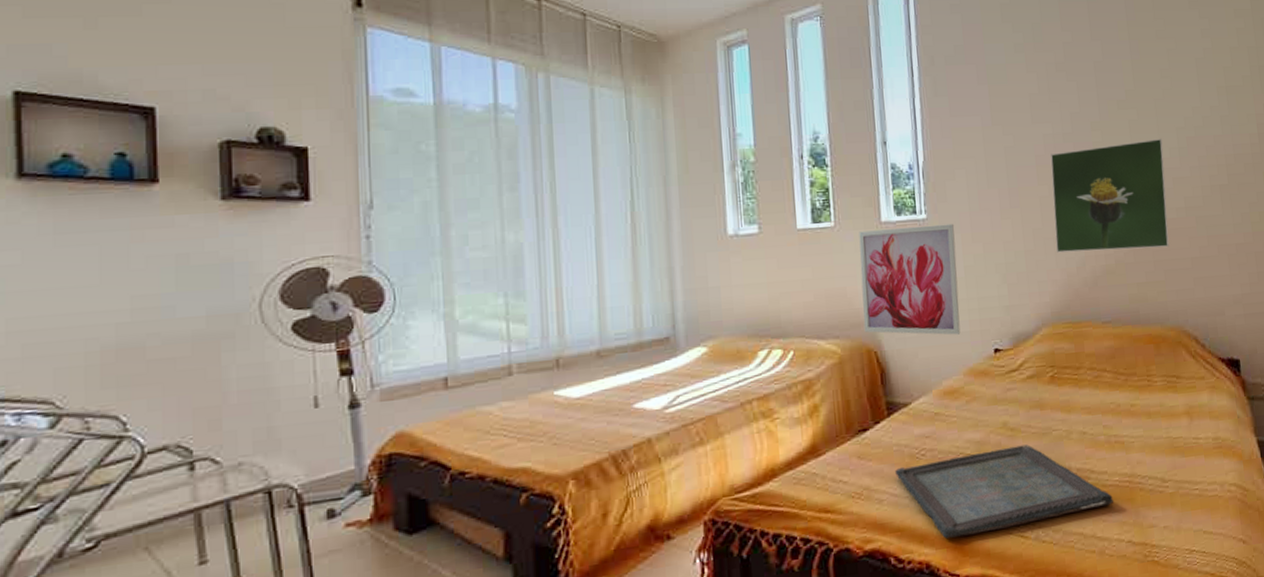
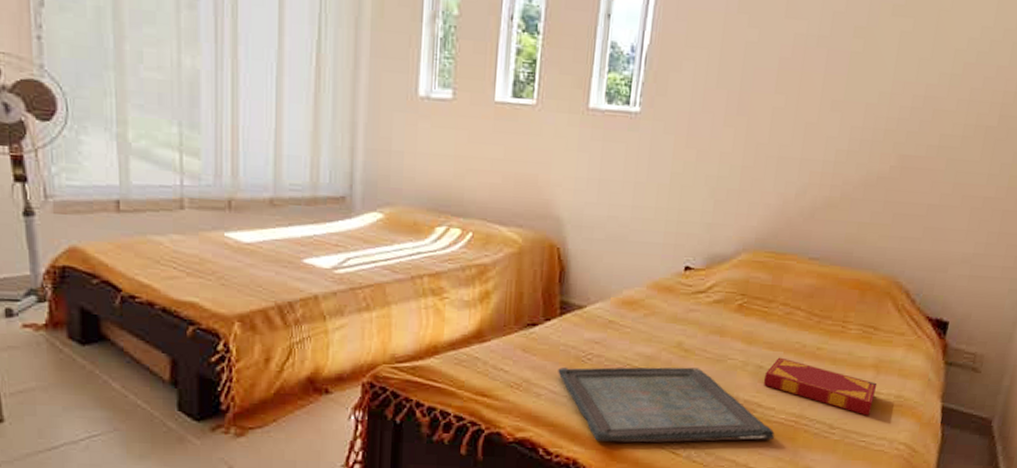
wall art: present [859,223,961,335] -> none [550,115,670,245]
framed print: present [1050,138,1169,253] -> none [778,58,935,189]
hardback book: none [1089,420,1195,464] -> present [763,357,878,416]

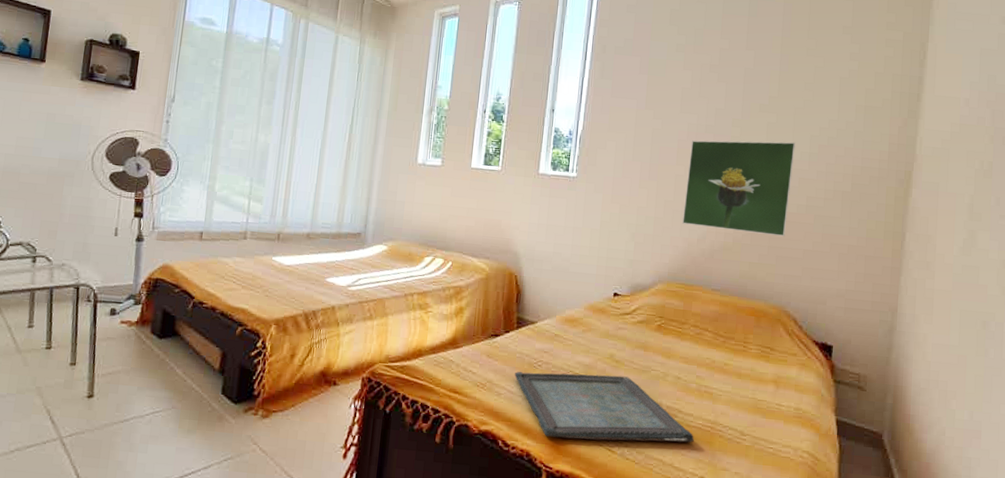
hardback book: present [763,357,878,416] -> none [681,370,778,425]
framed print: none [778,58,935,189] -> present [683,140,795,237]

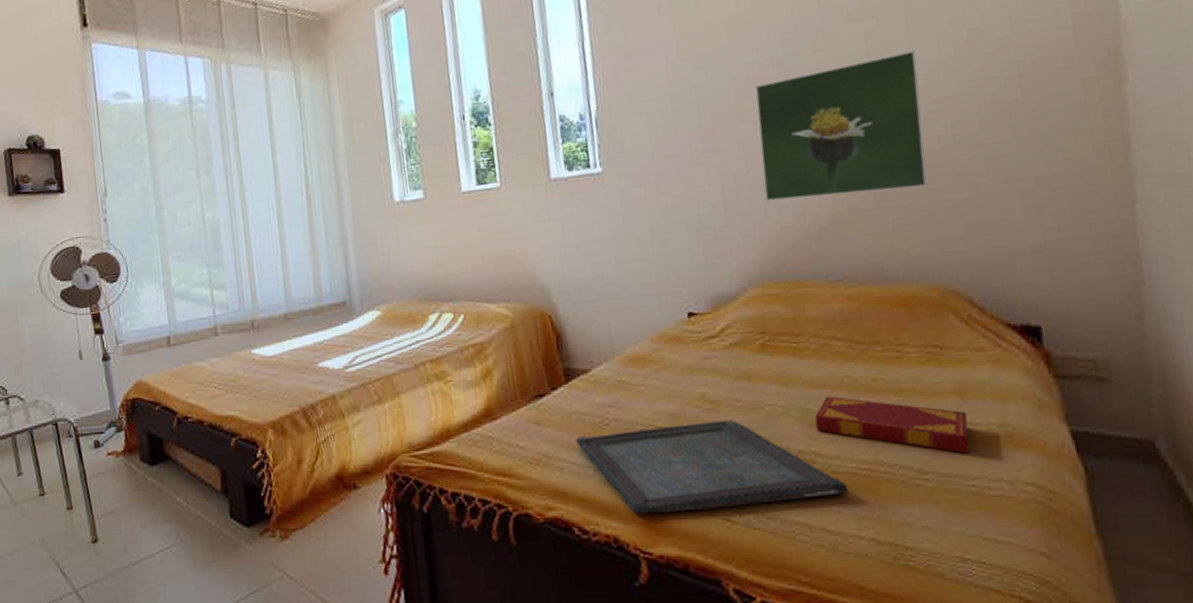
hardback book: none [681,370,778,425] -> present [815,396,970,454]

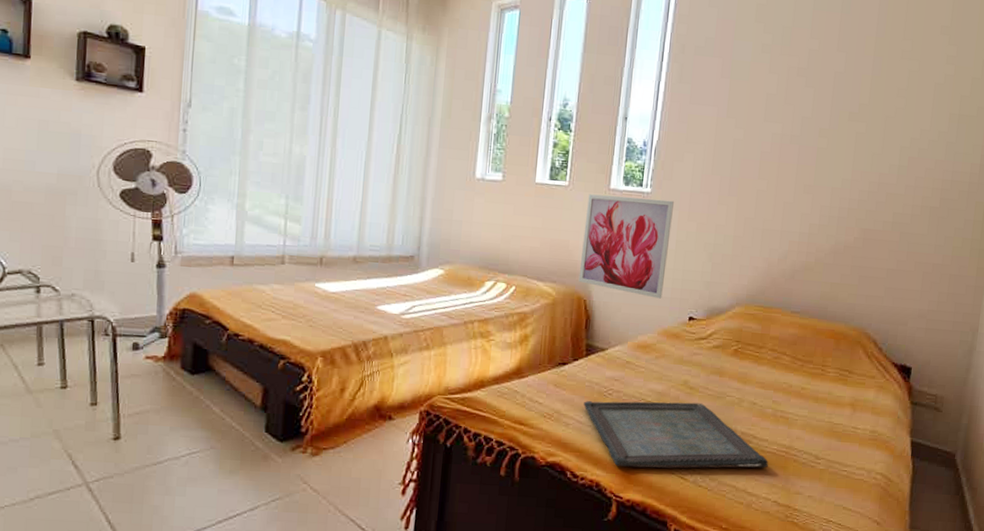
wall art: none [526,175,646,298] -> present [578,194,675,299]
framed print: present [755,50,928,201] -> none [763,152,885,256]
hardback book: present [815,396,970,454] -> none [757,395,855,448]

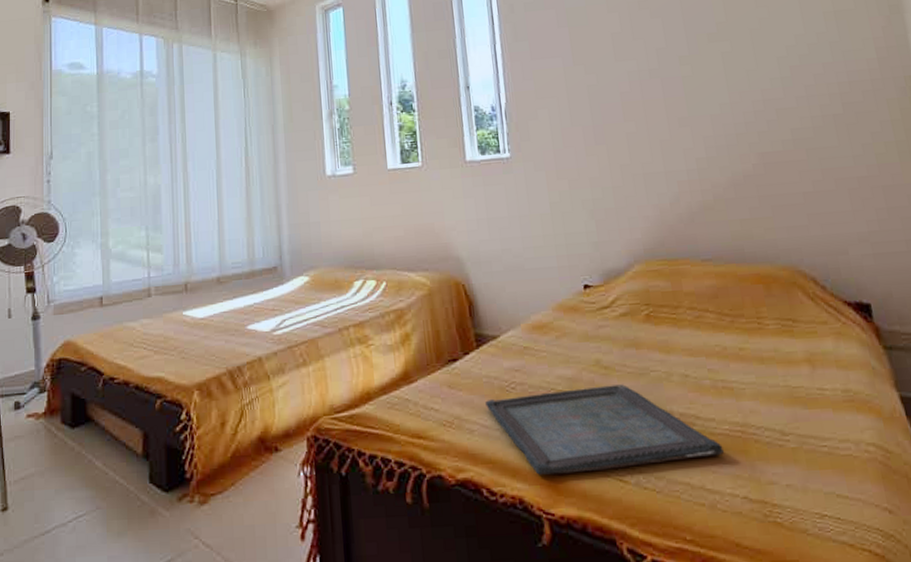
wall art: present [578,194,675,299] -> none [445,161,548,270]

